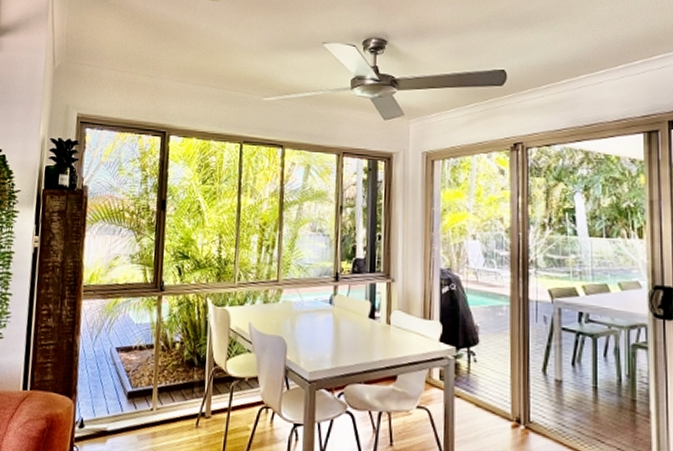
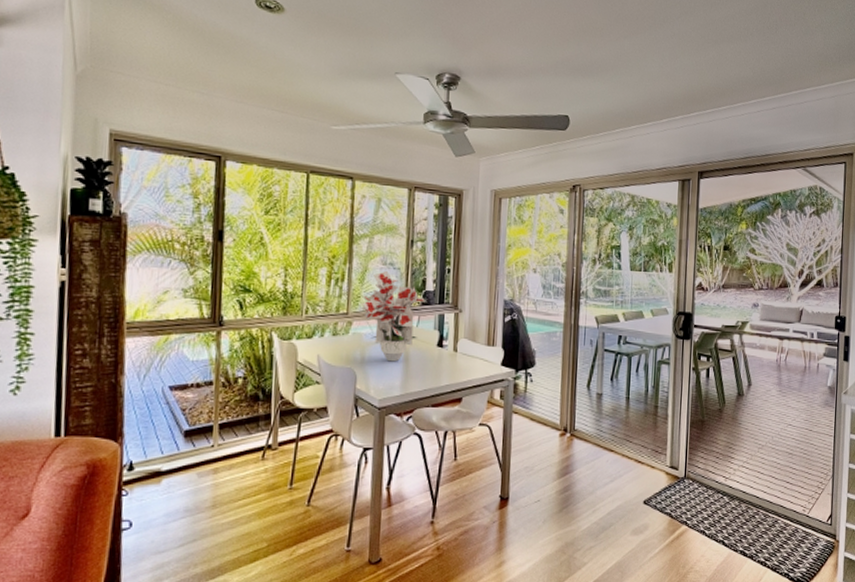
bouquet: none [291,238,355,333] -> present [361,271,425,362]

